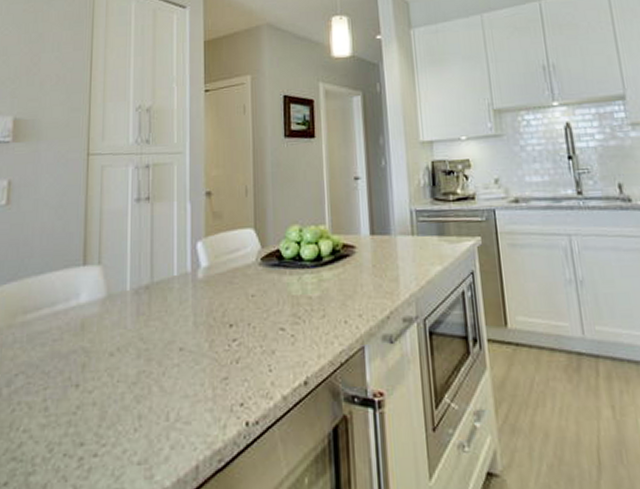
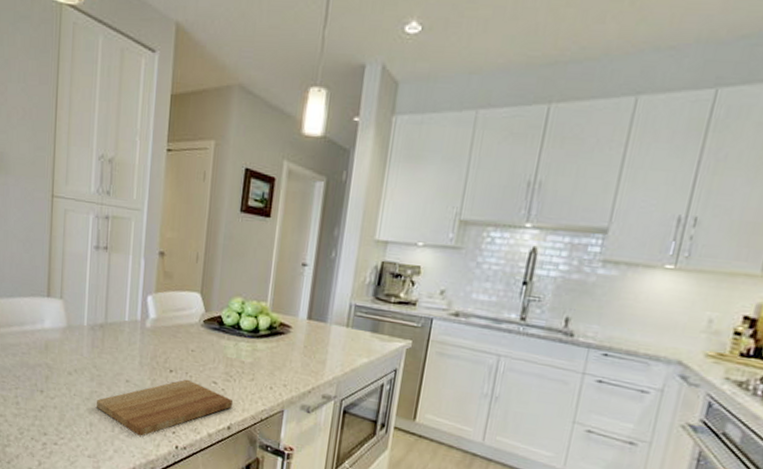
cutting board: none [146,331,305,419] -> present [97,379,232,436]

